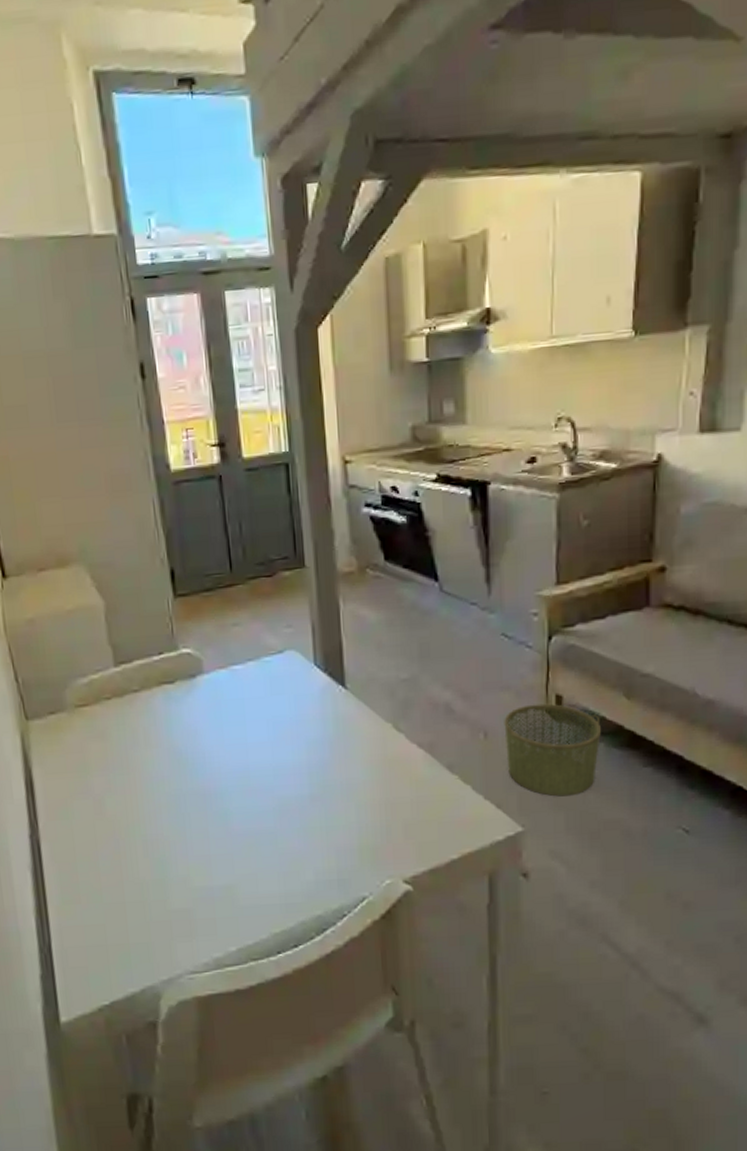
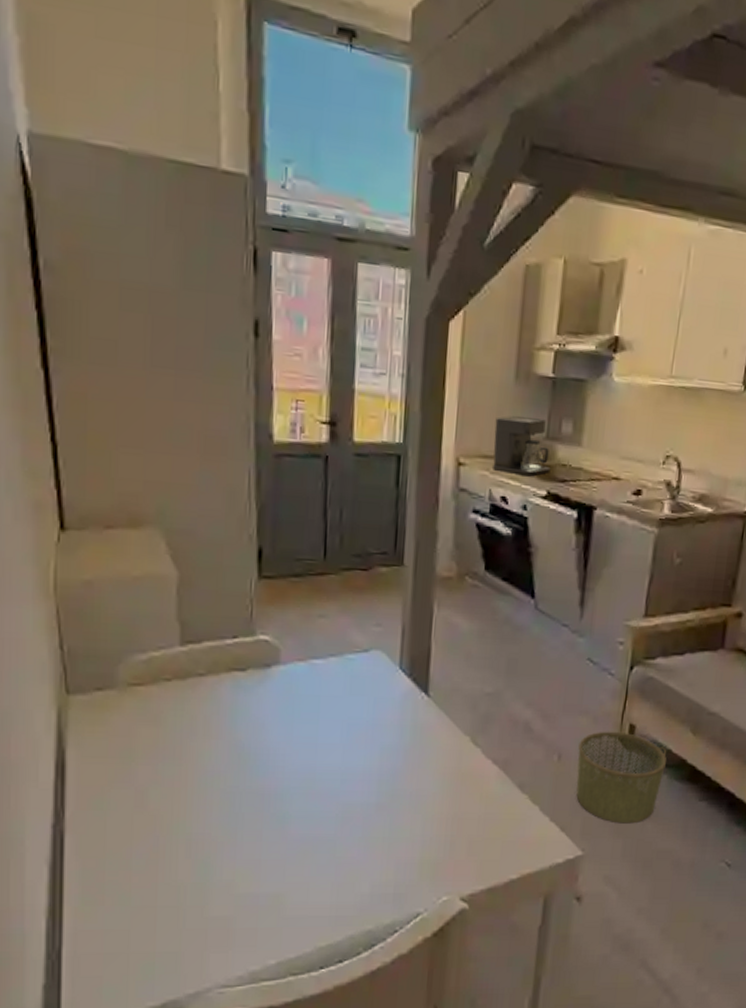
coffee maker: none [375,404,437,463] -> present [493,415,551,477]

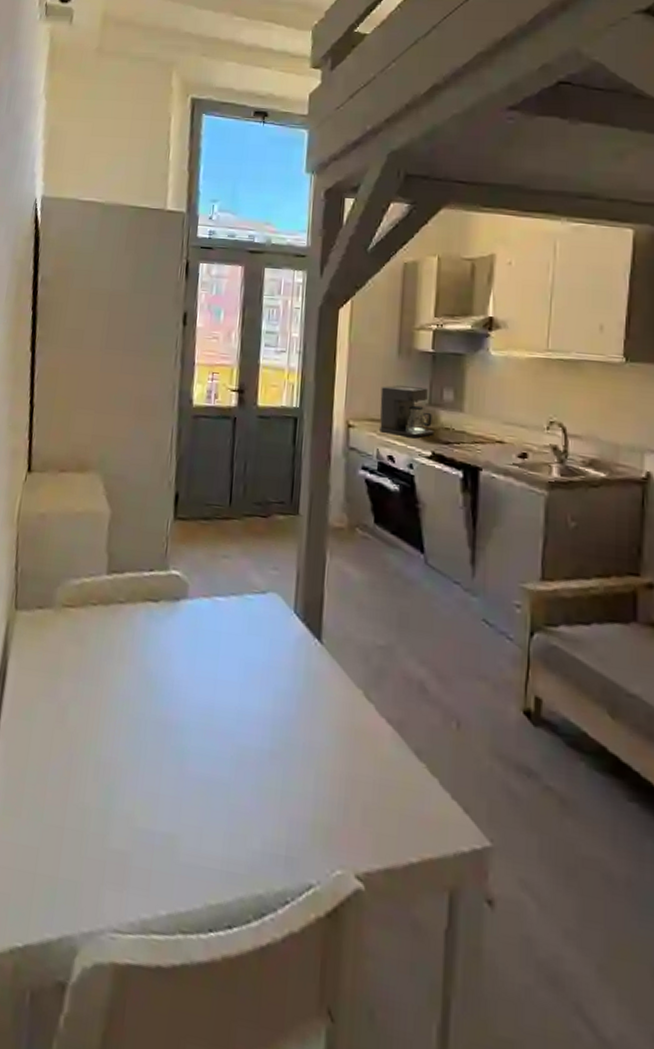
basket: present [576,731,667,824] -> none [478,701,583,817]

